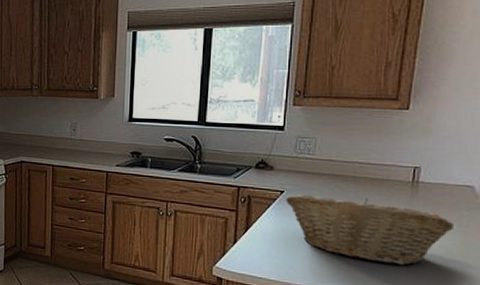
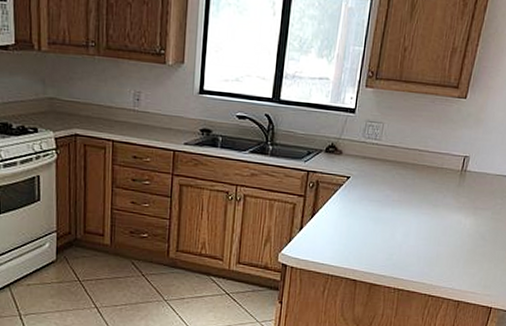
fruit basket: present [286,194,455,266] -> none [351,180,490,250]

